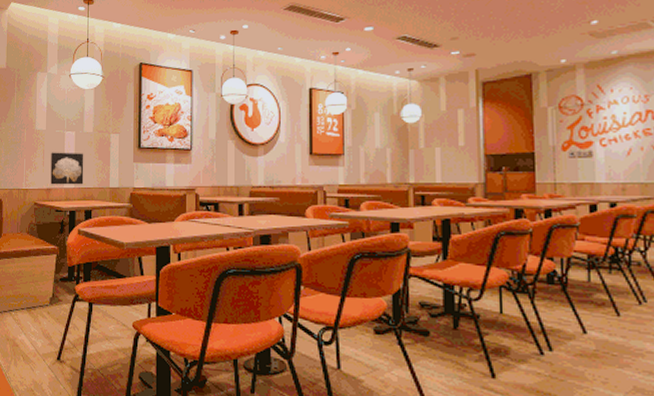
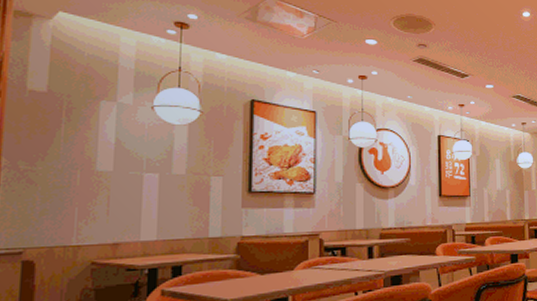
wall art: present [50,152,84,185] -> none [119,198,172,239]

